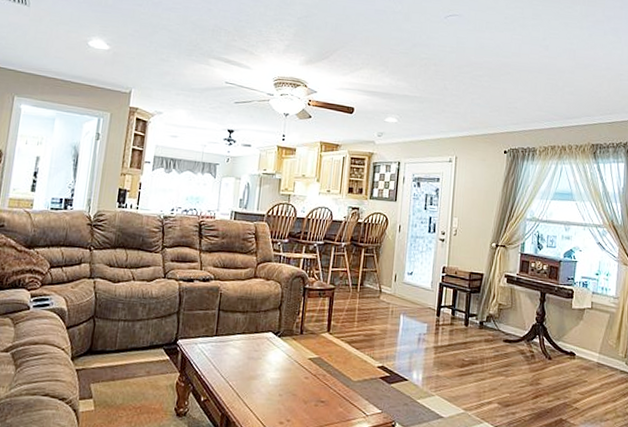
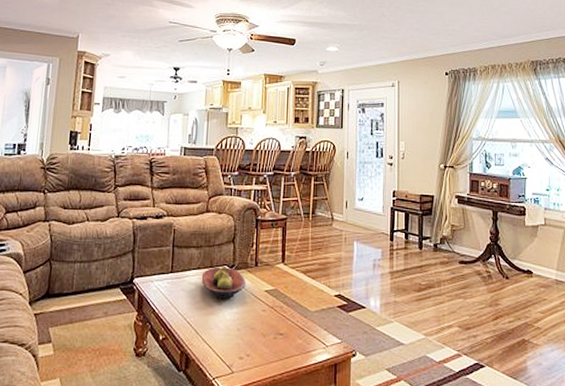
fruit bowl: none [245,332,291,366] -> present [201,266,247,300]

